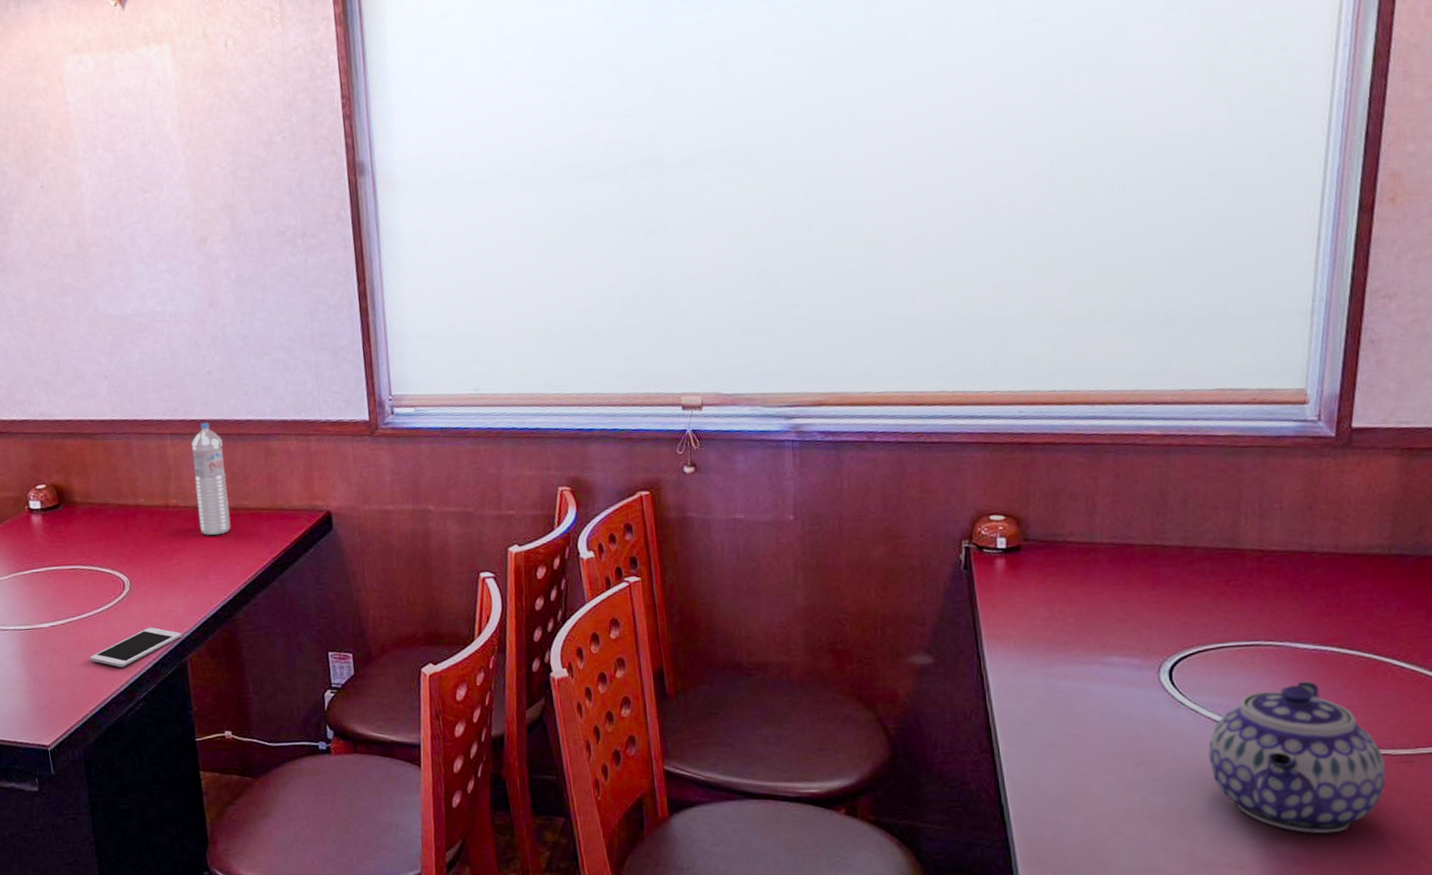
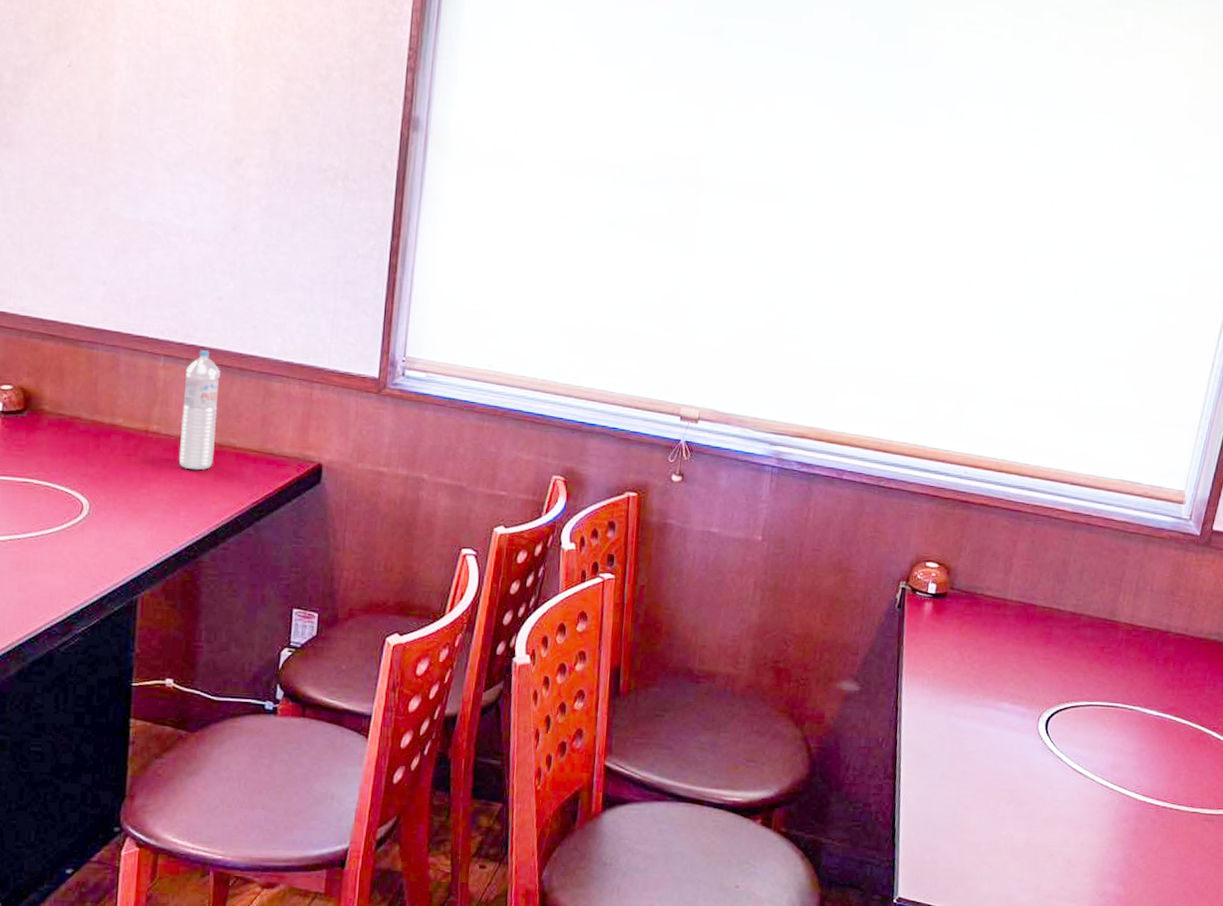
cell phone: present [90,627,182,668] -> none [27,557,138,597]
teapot: present [1208,681,1386,834] -> none [1064,742,1194,877]

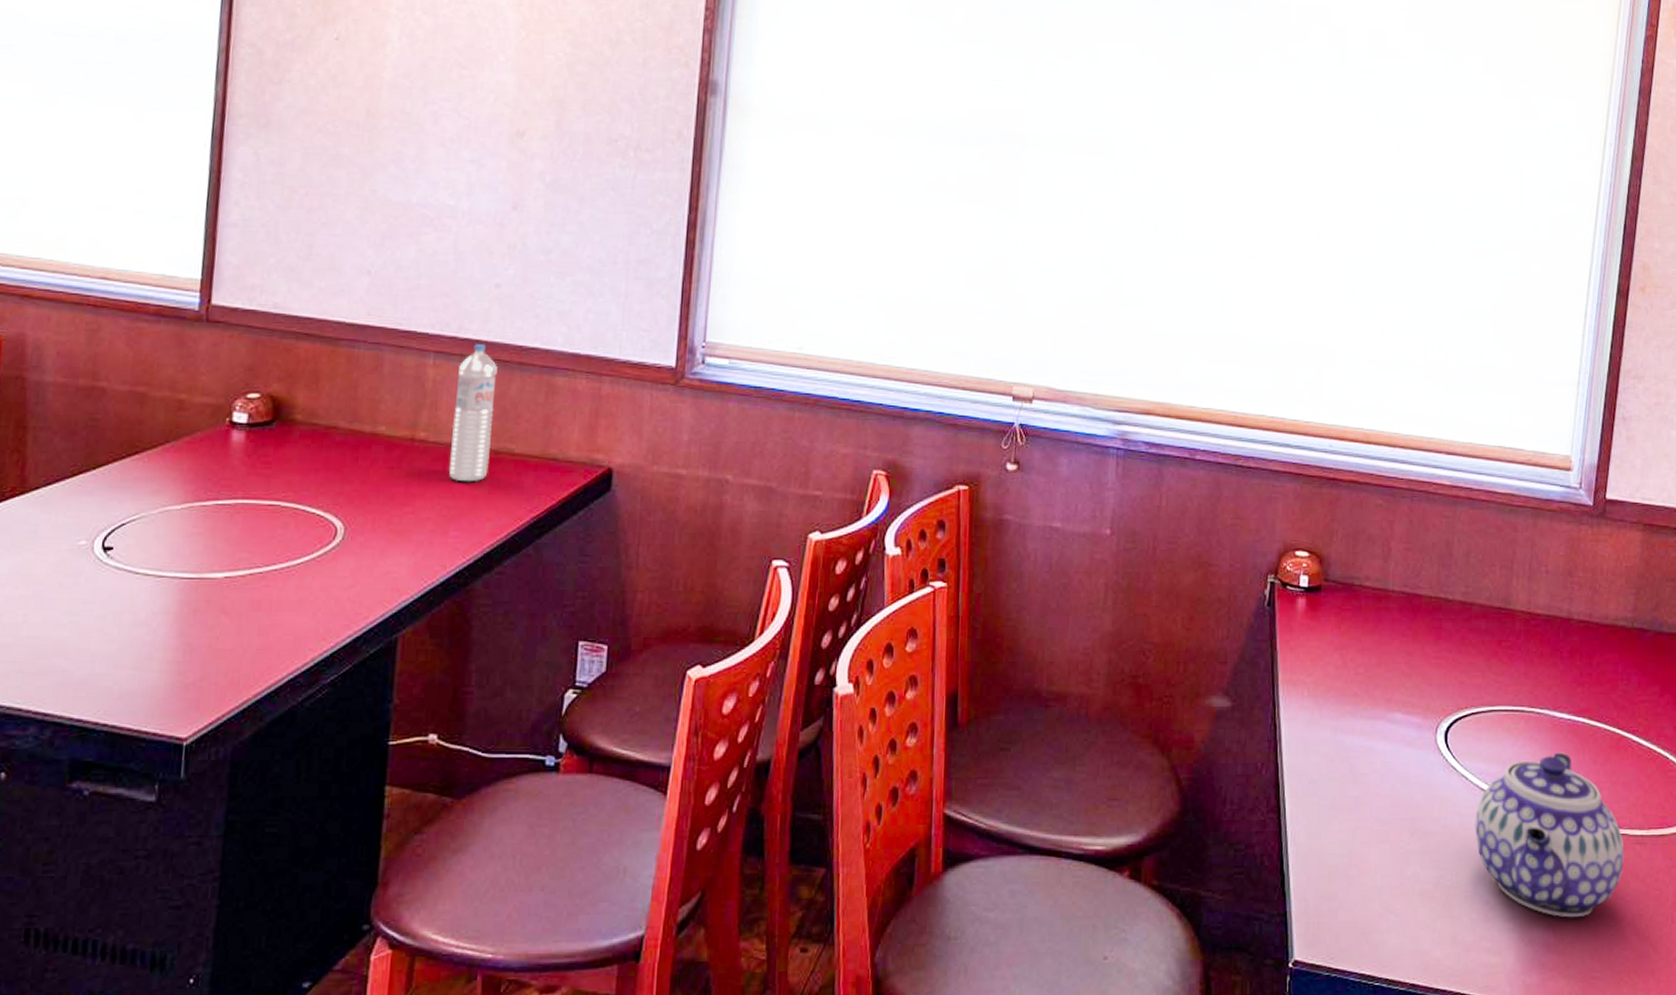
teapot: none [1064,742,1194,877] -> present [1475,752,1624,918]

